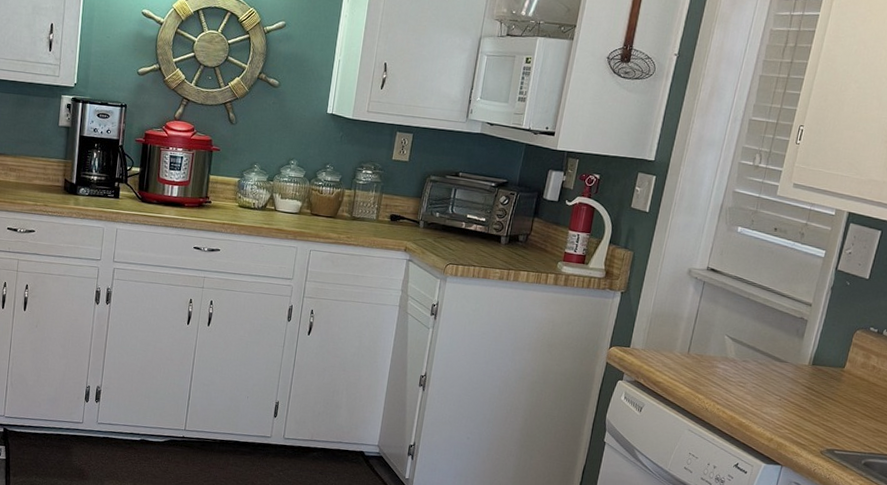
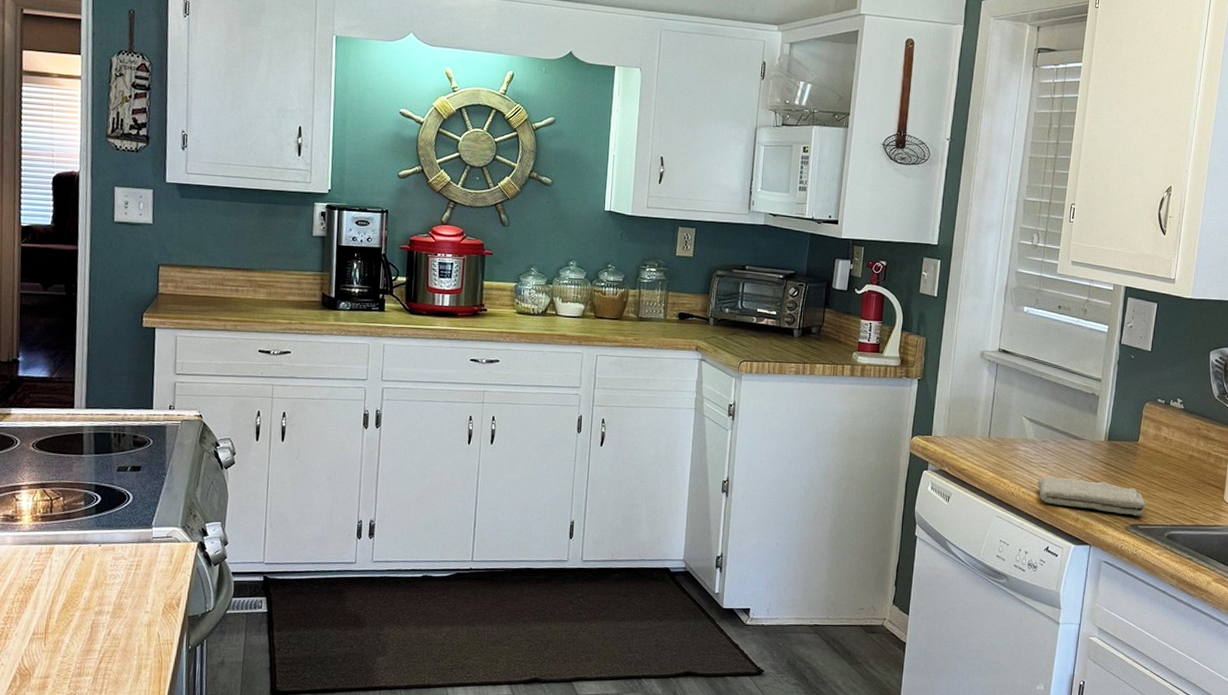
washcloth: none [733,395,847,442] -> present [1037,476,1147,516]

